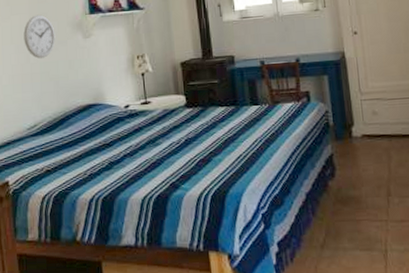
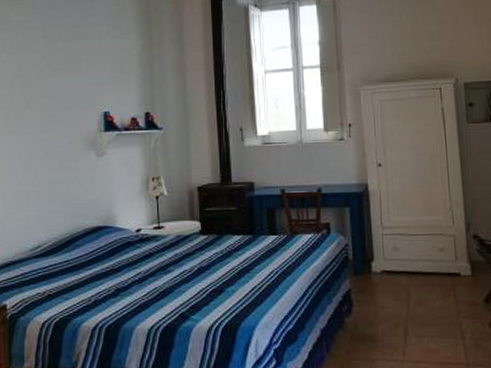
wall clock: present [23,14,56,59] -> none [32,129,67,176]

